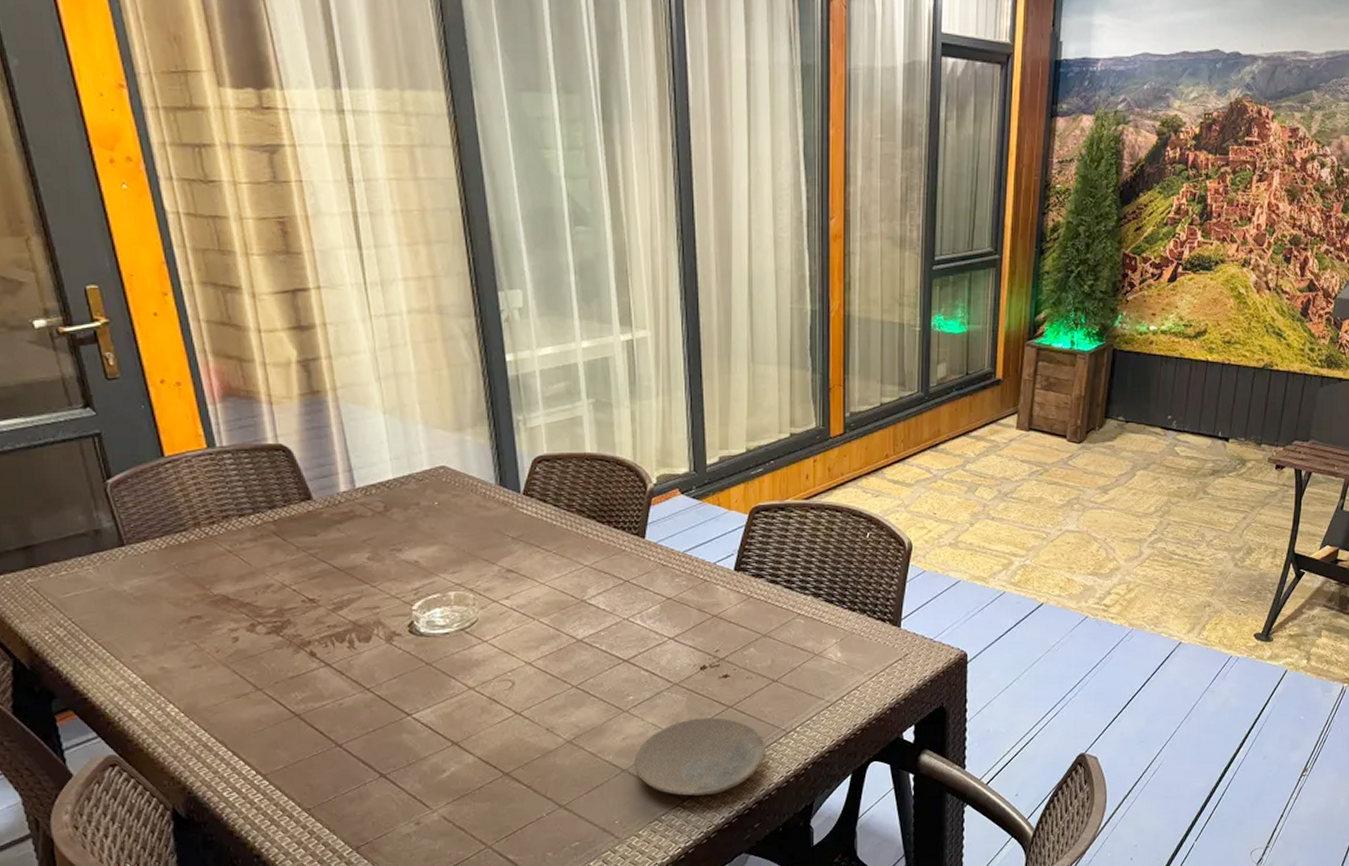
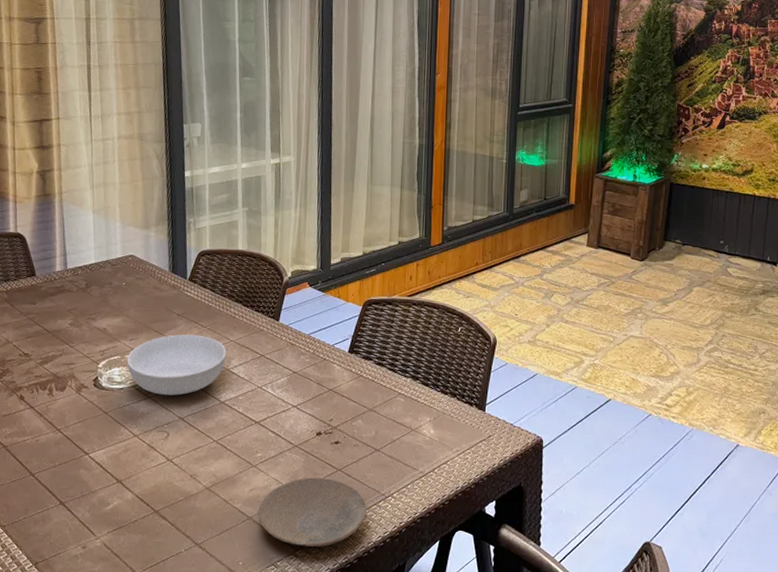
serving bowl: none [450,561,581,637] -> present [126,334,227,396]

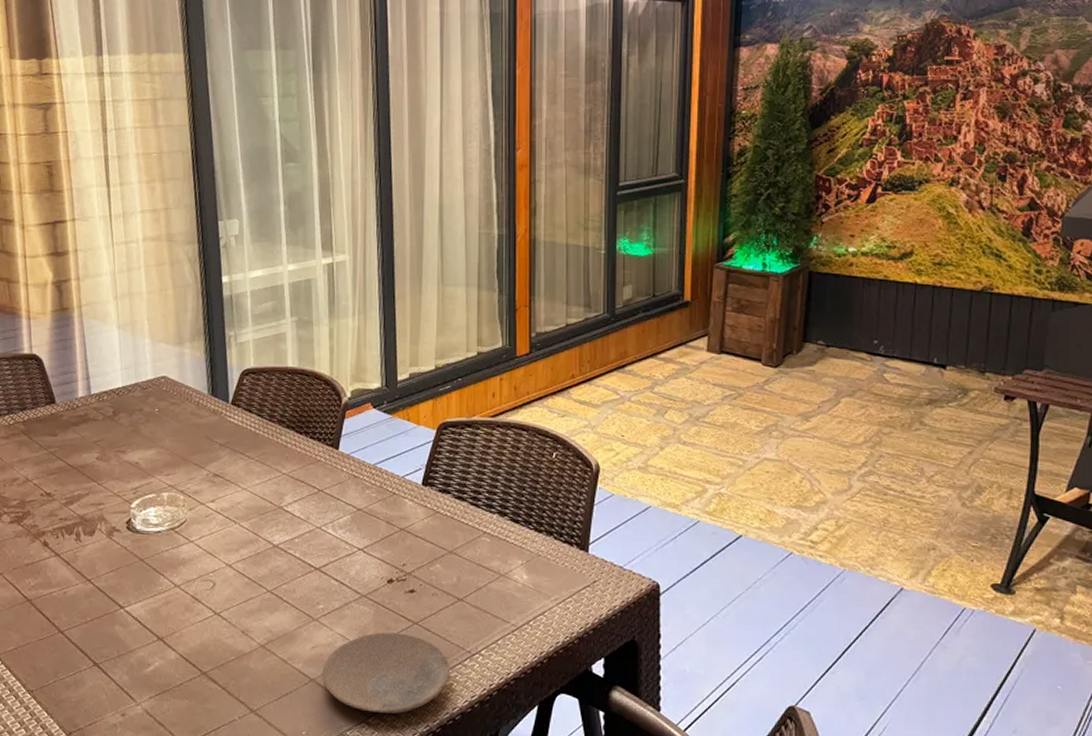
serving bowl: present [126,334,227,396] -> none [163,467,279,539]

